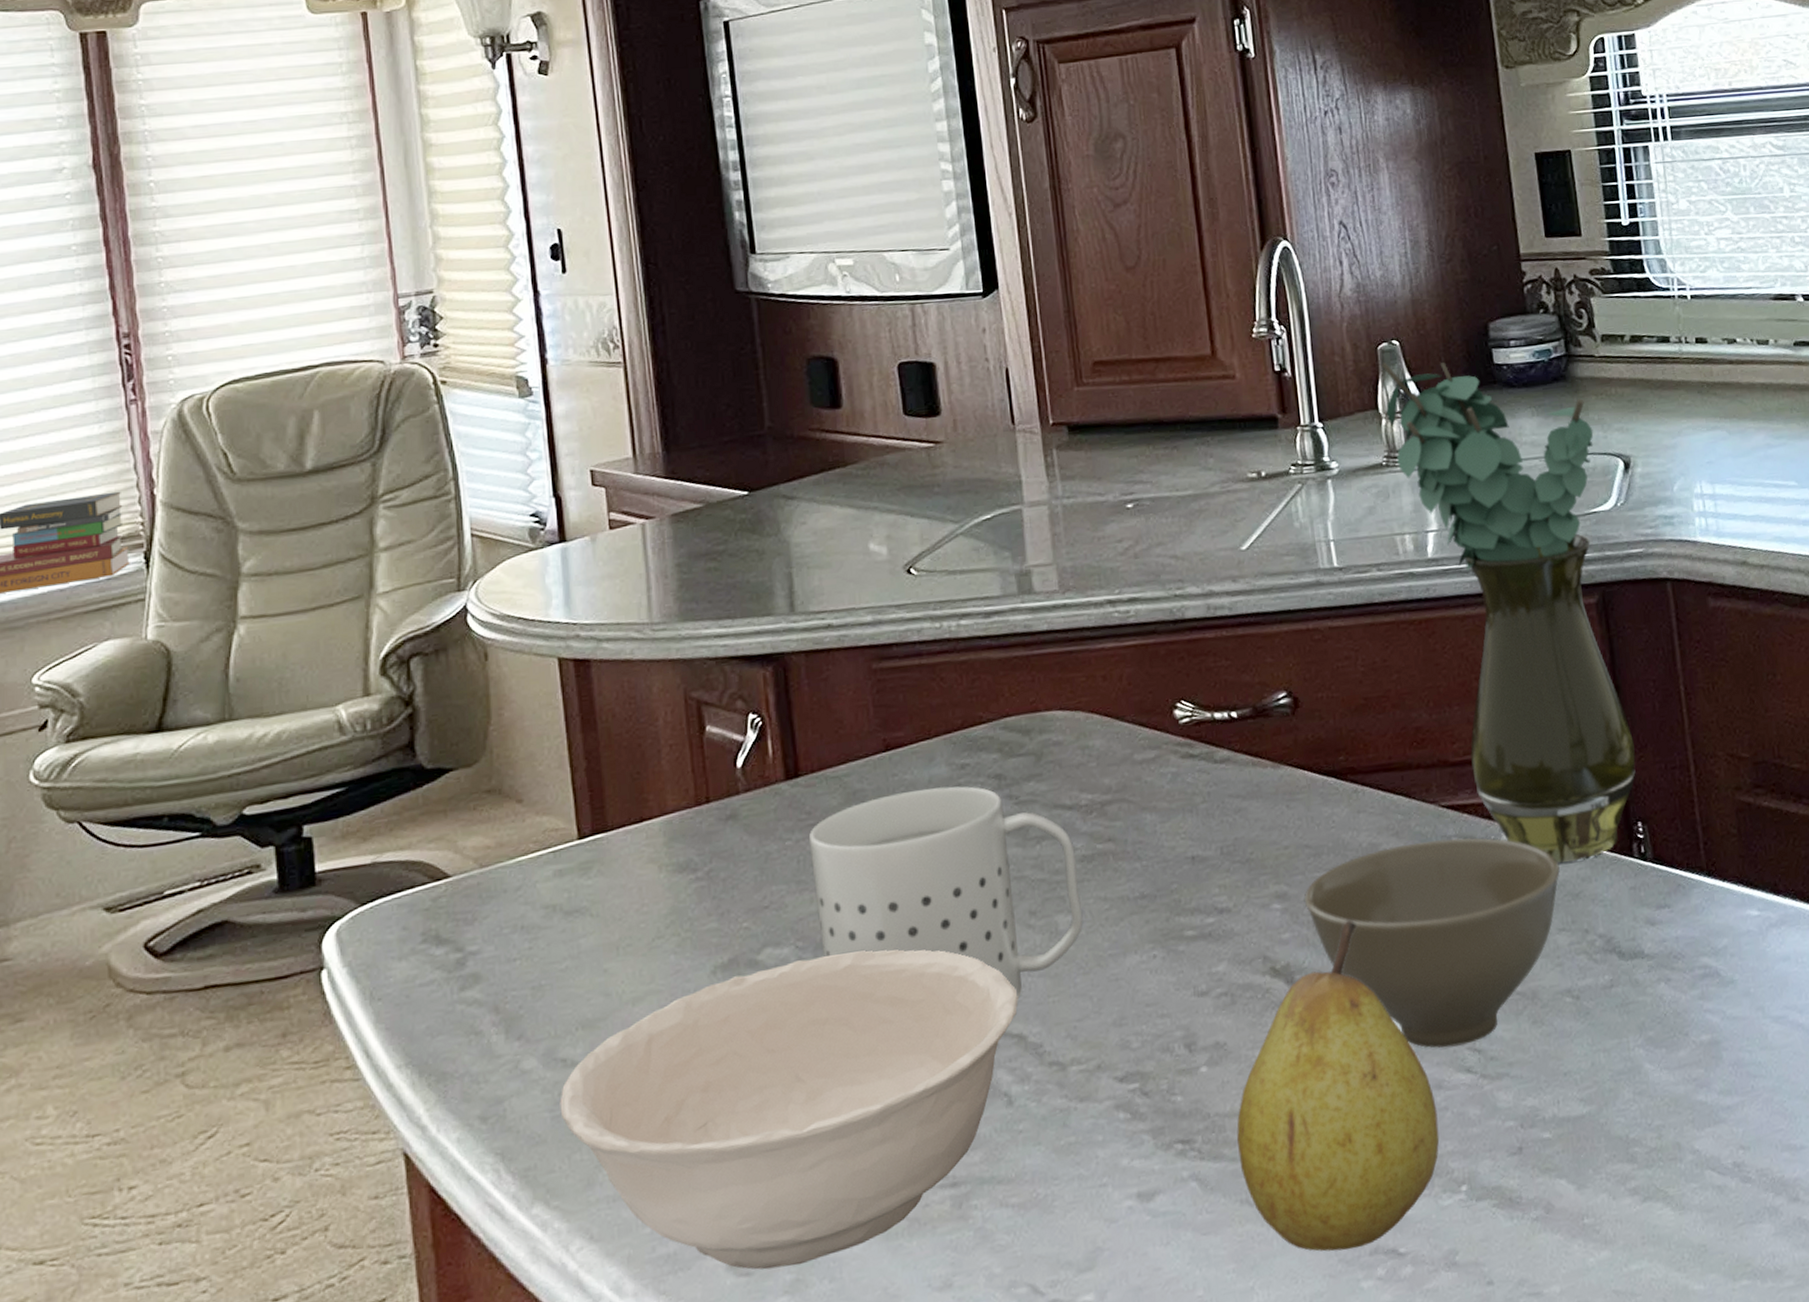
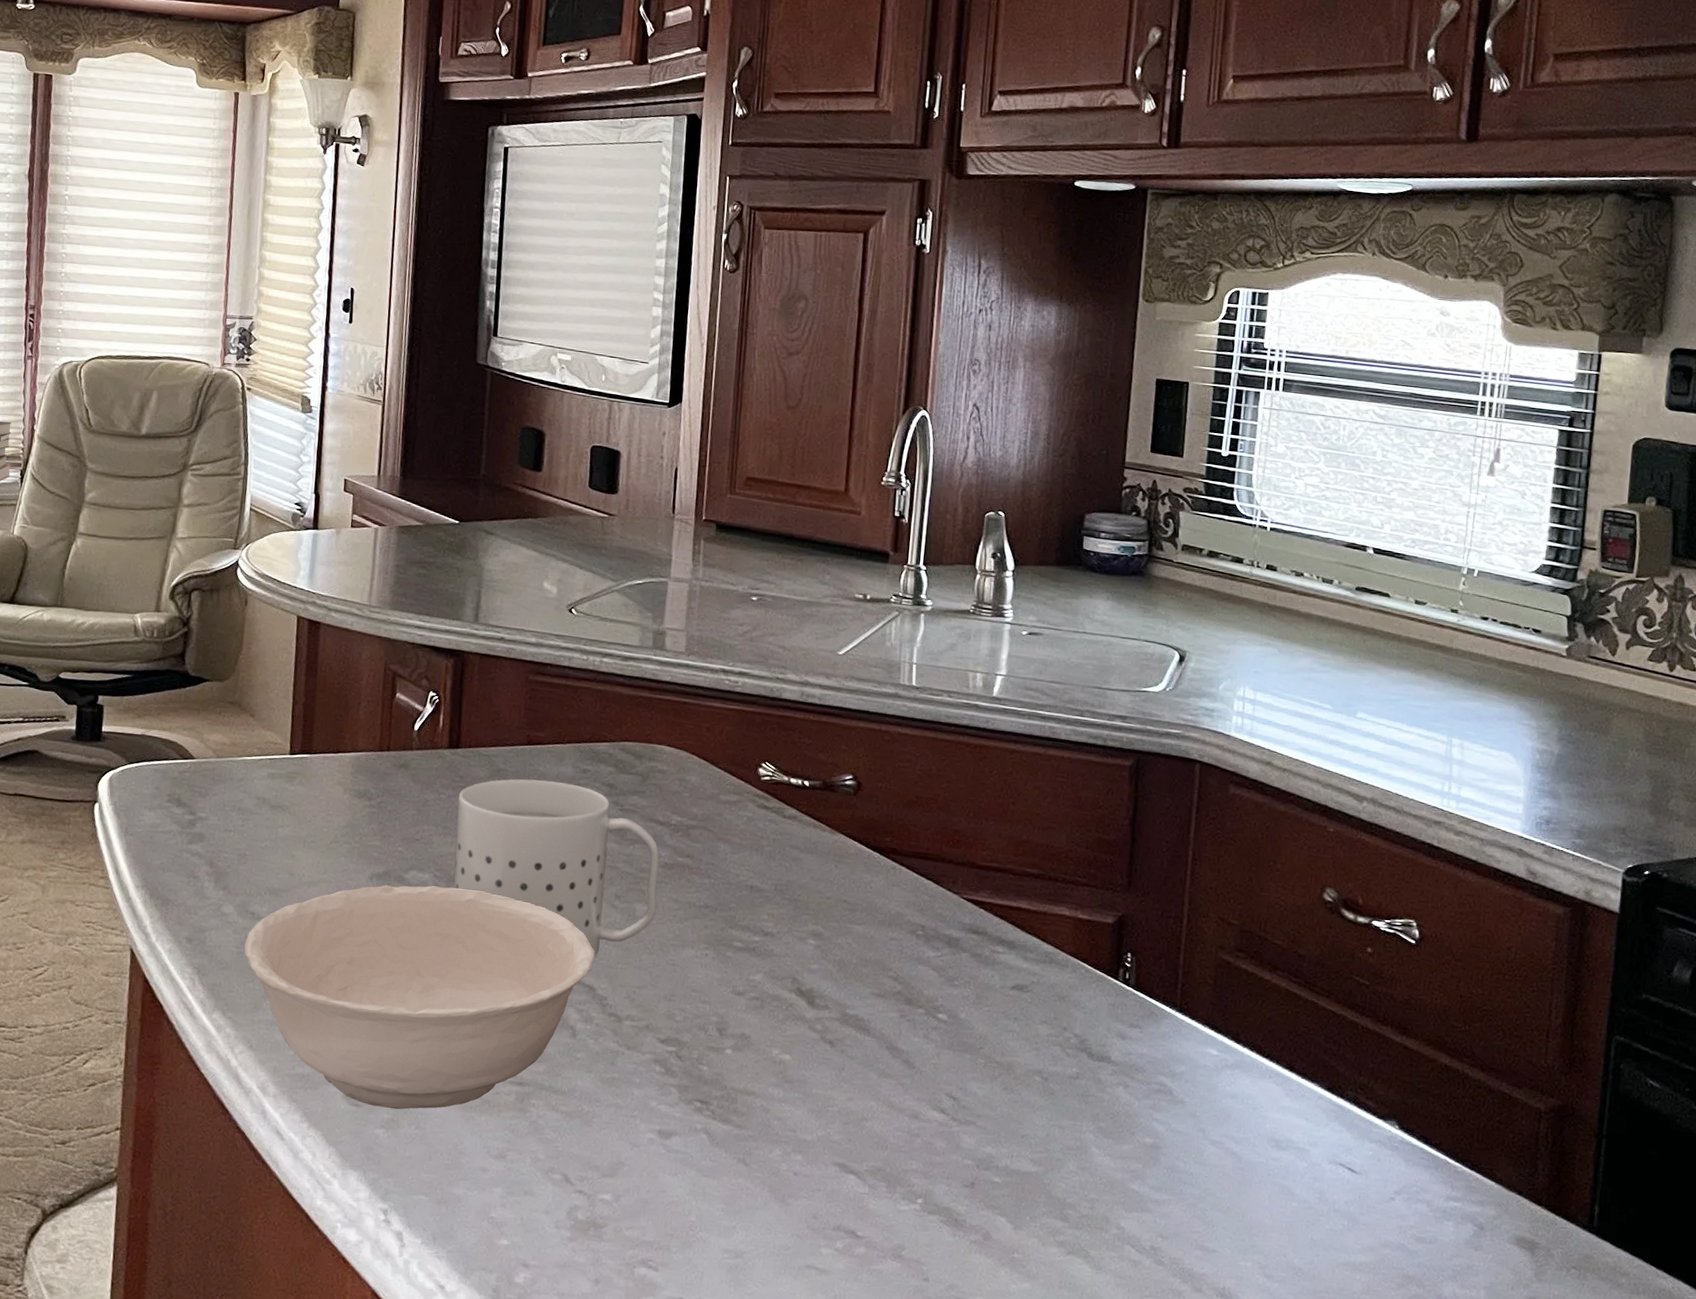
fruit: present [1236,920,1440,1252] -> none [743,967,910,1222]
bowl: present [1303,837,1560,1048] -> none [834,919,1053,1091]
vase: present [1380,361,1636,863] -> none [981,527,1158,971]

